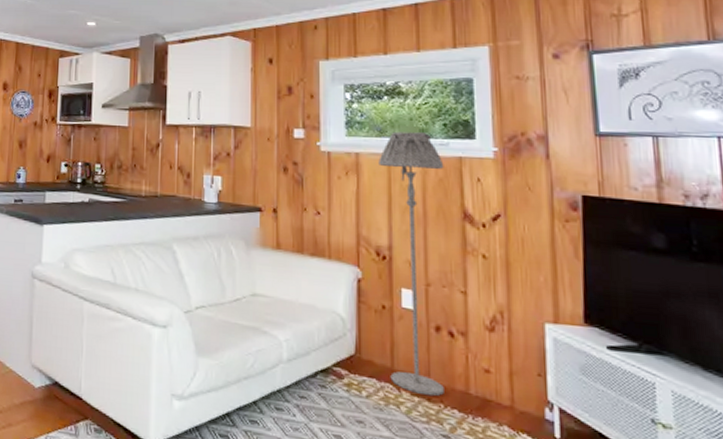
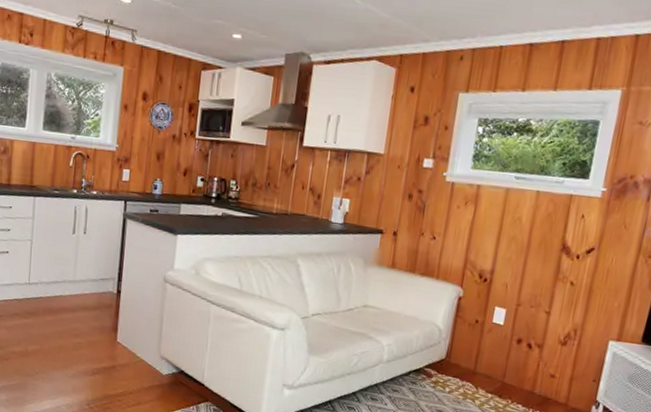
floor lamp: present [378,131,444,397] -> none [471,167,556,394]

